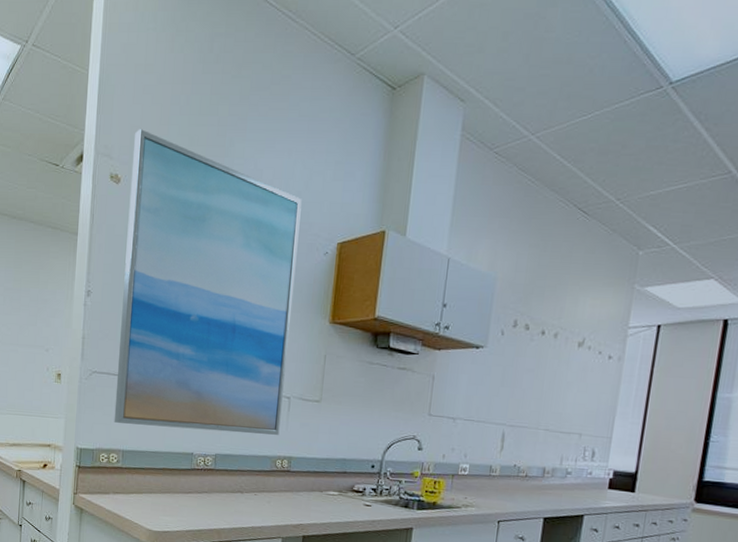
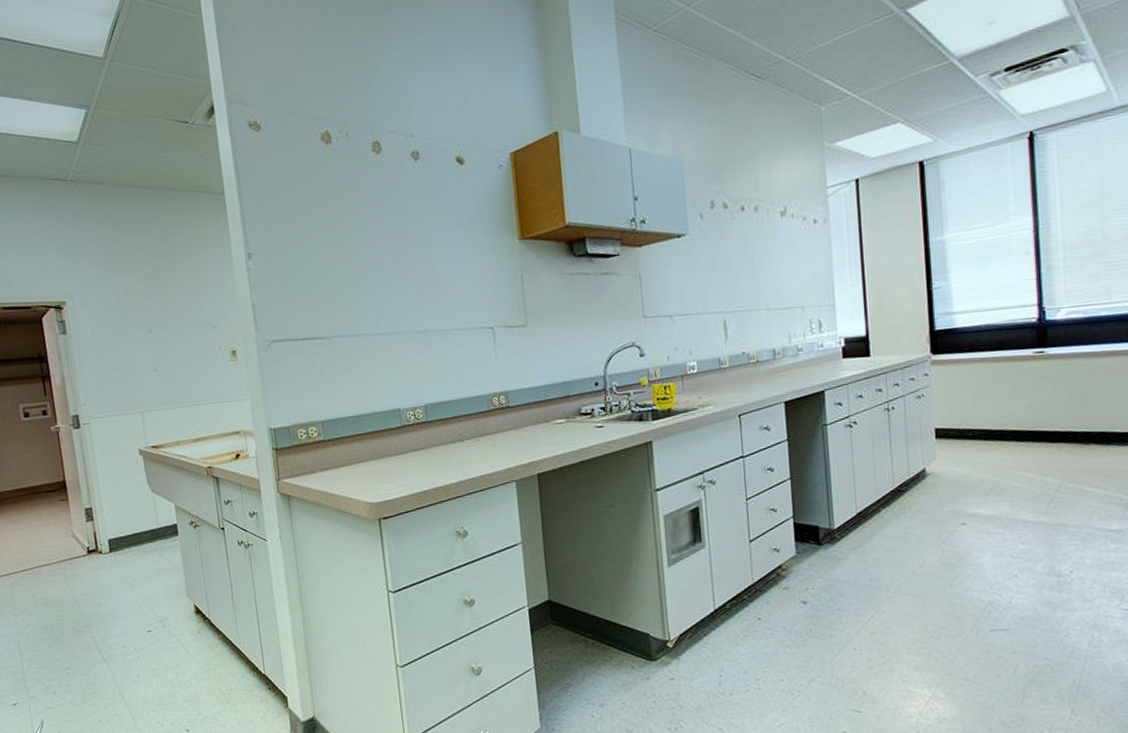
wall art: present [114,129,302,435] -> none [267,67,490,392]

